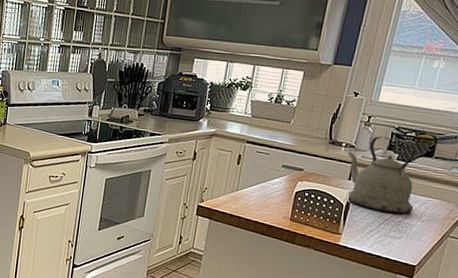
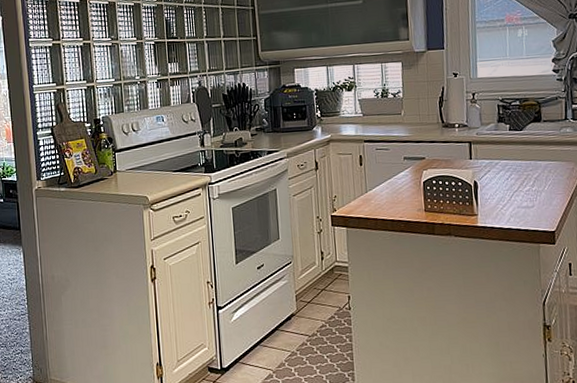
kettle: present [346,136,417,214] -> none [463,110,538,184]

